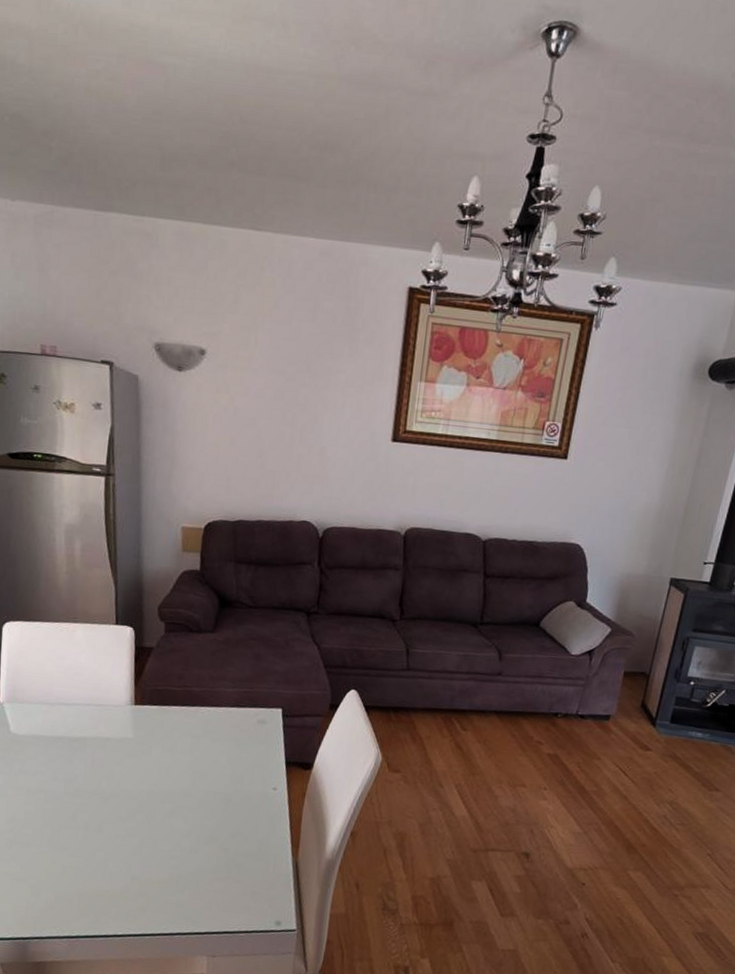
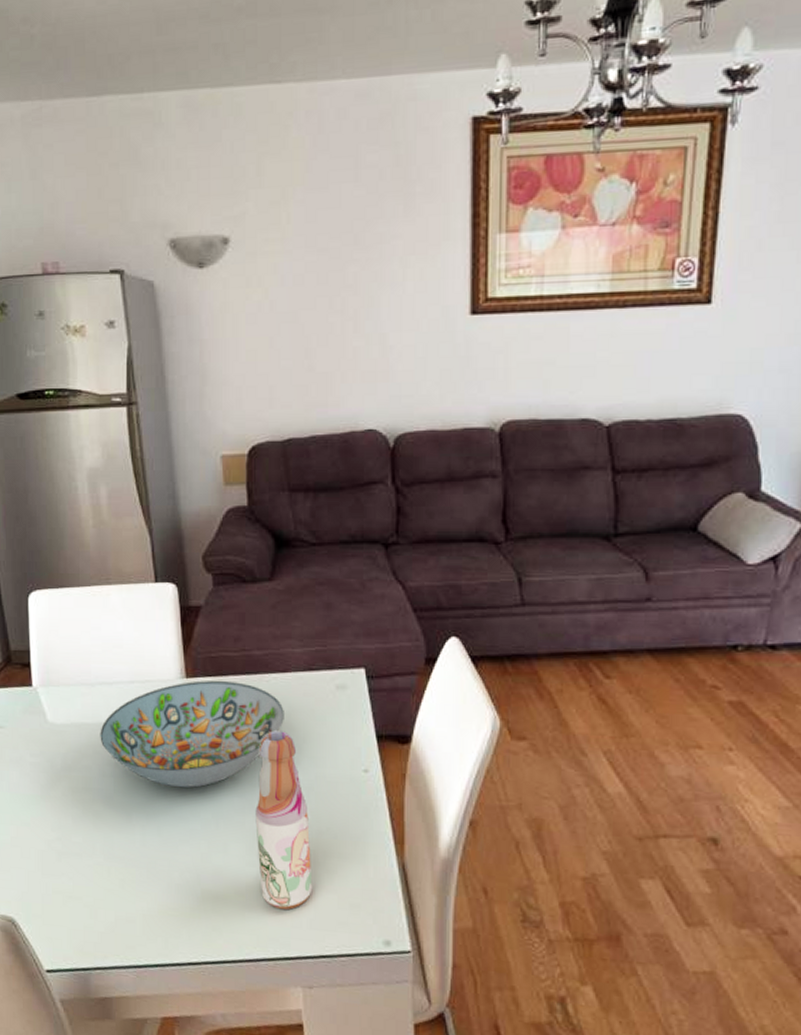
decorative bowl: none [55,708,214,794] -> present [100,681,284,788]
bottle: none [180,752,226,895] -> present [255,730,313,910]

